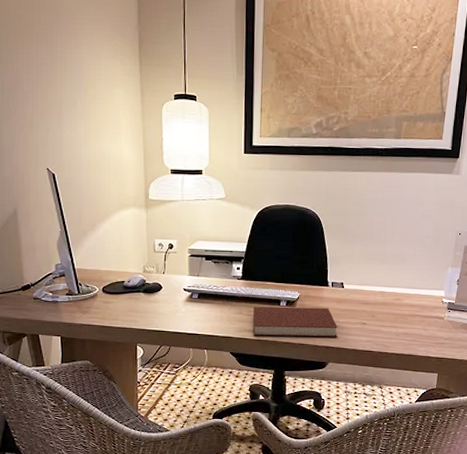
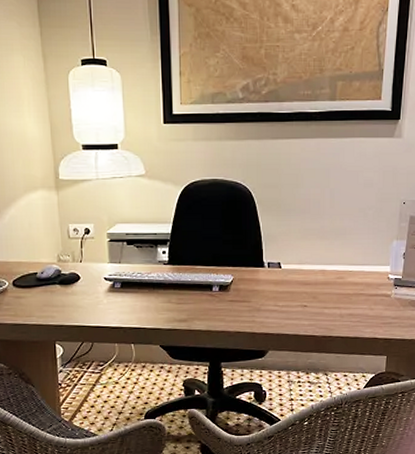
notebook: present [253,306,338,338] -> none [183,291,277,326]

